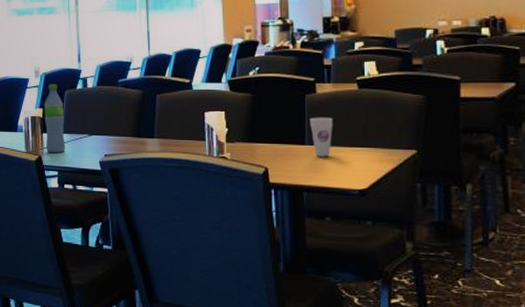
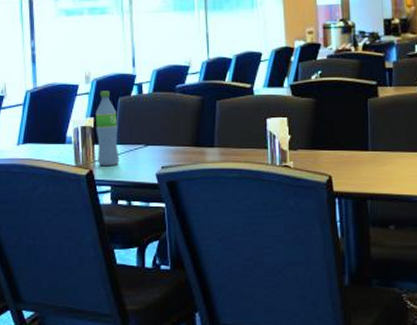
cup: present [309,117,333,157] -> none [372,121,396,163]

